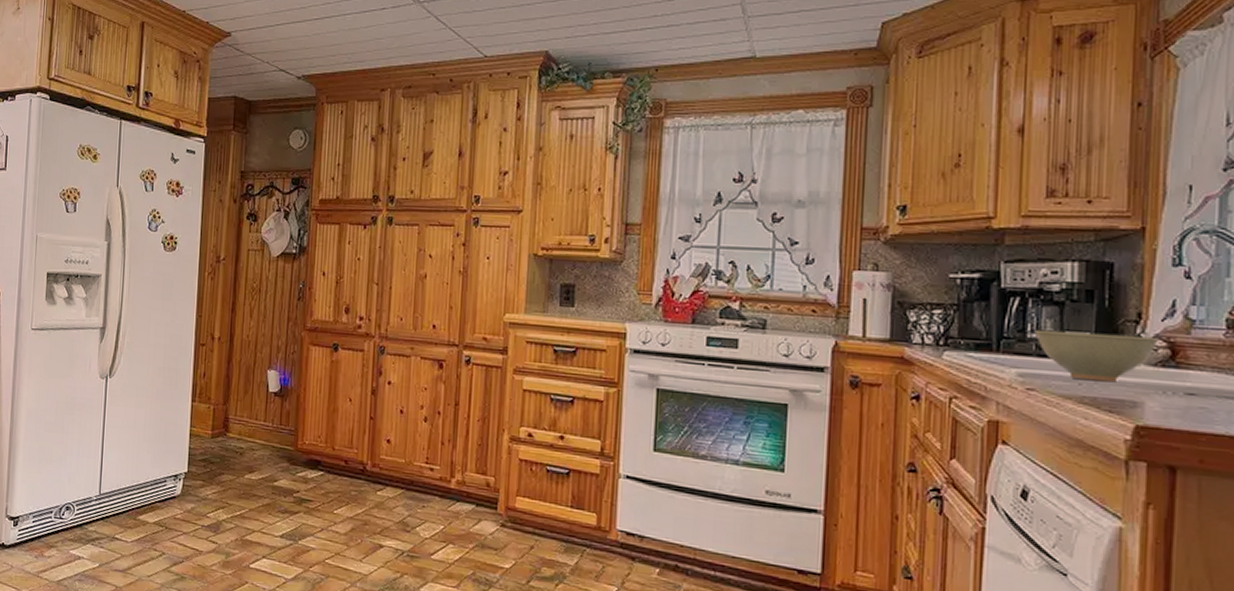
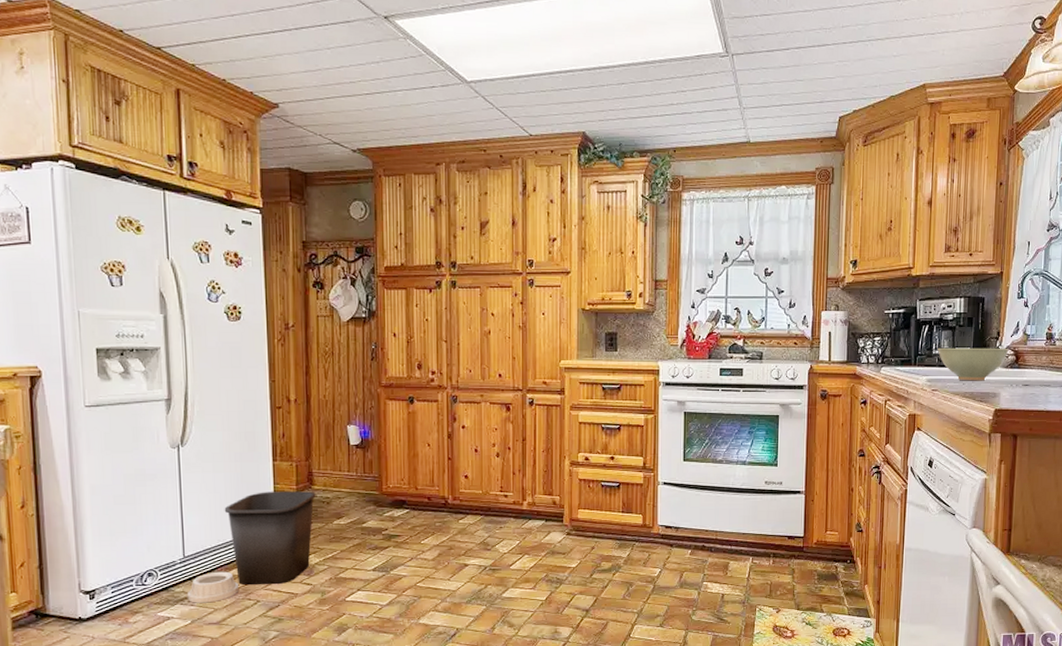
pet bowl: none [98,514,146,548] -> present [187,571,238,603]
waste bin: none [141,434,230,538] -> present [224,491,316,585]

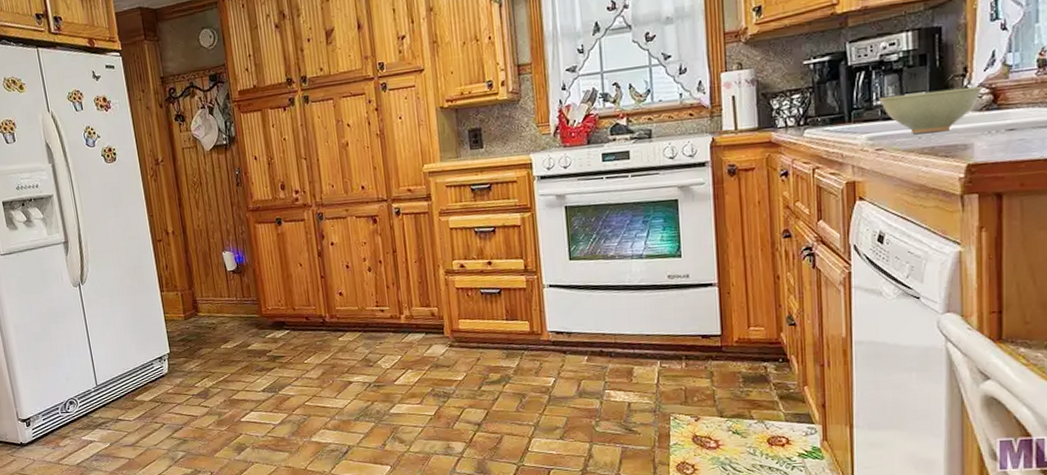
pet bowl: present [187,571,238,603] -> none [103,397,146,428]
waste bin: present [224,491,316,585] -> none [124,318,205,409]

